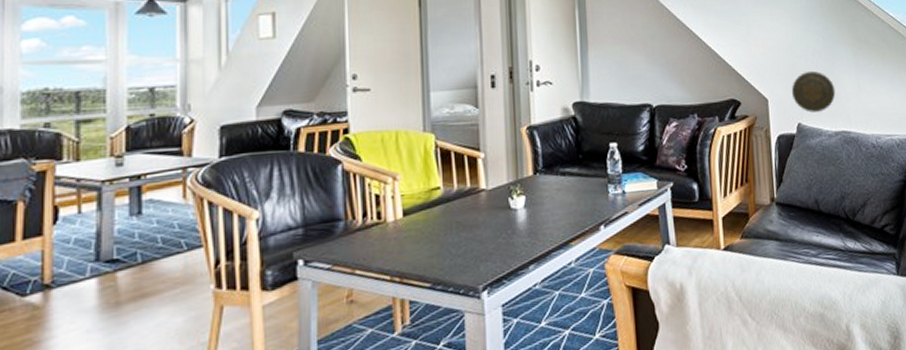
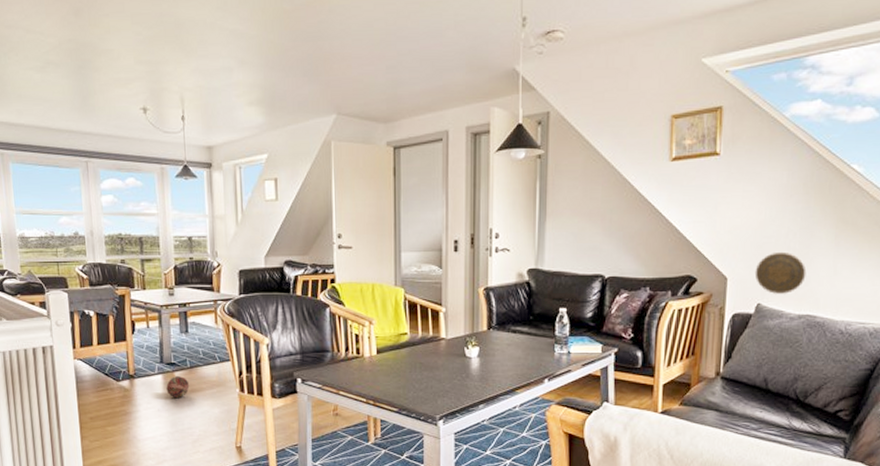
decorative ball: none [102,277,139,309] -> present [166,376,190,398]

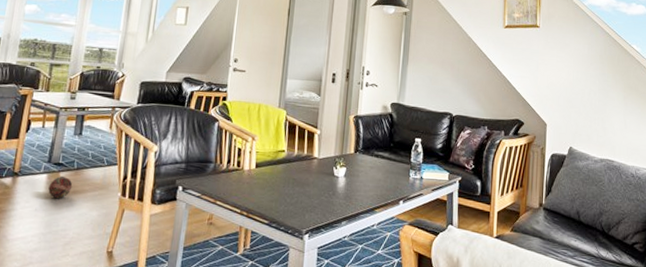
decorative plate: present [754,251,807,294] -> none [567,106,605,141]

